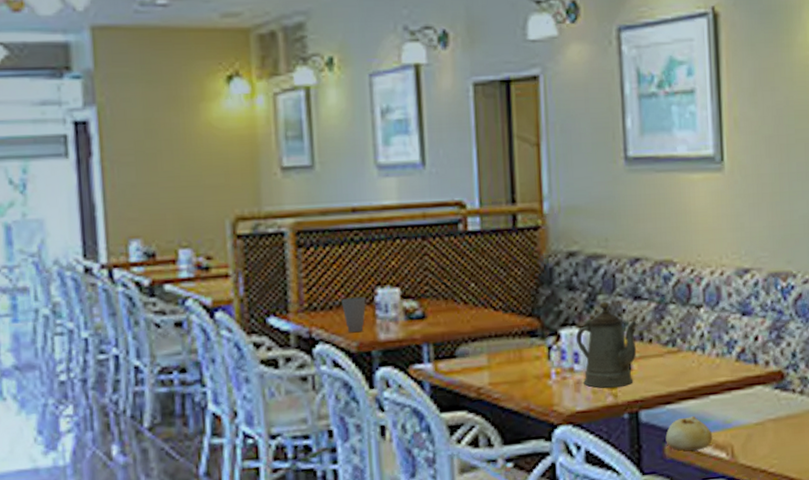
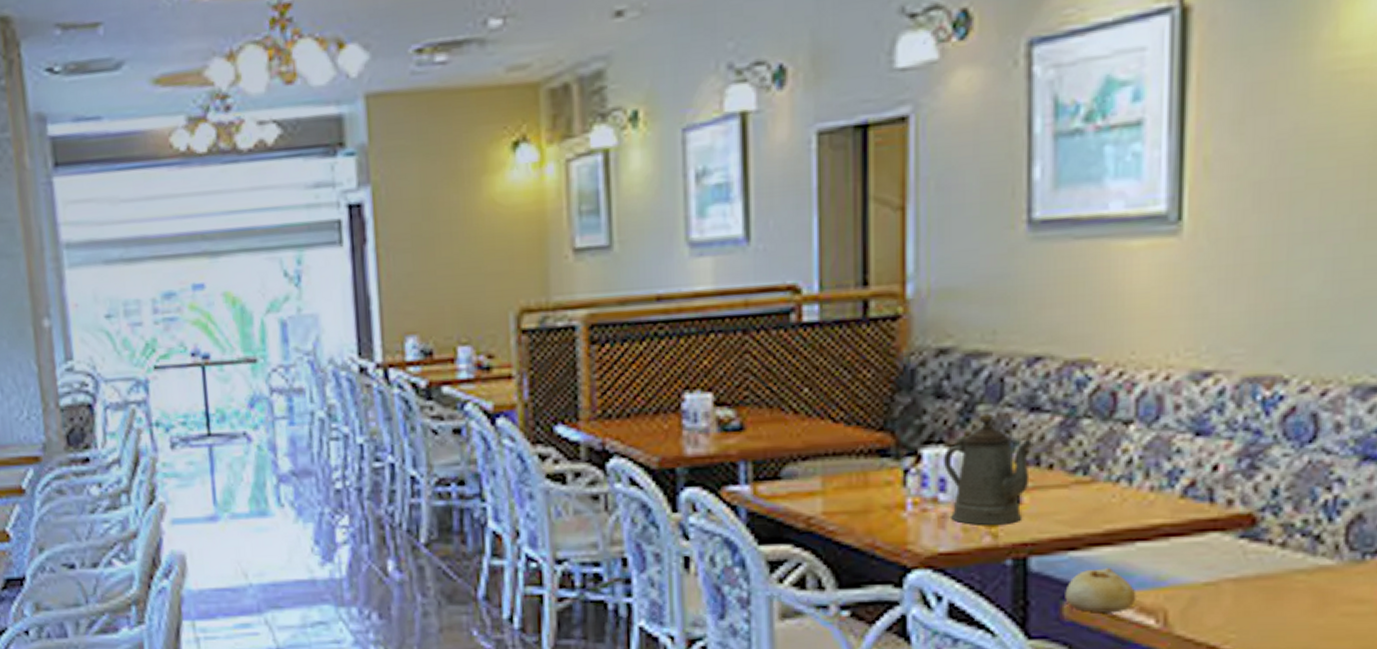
cup: present [341,297,366,333] -> none [641,403,671,446]

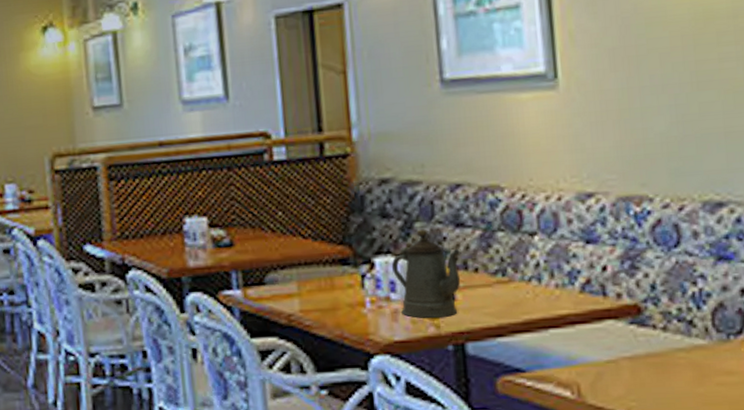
bread roll: present [1065,568,1136,613] -> none [497,350,554,388]

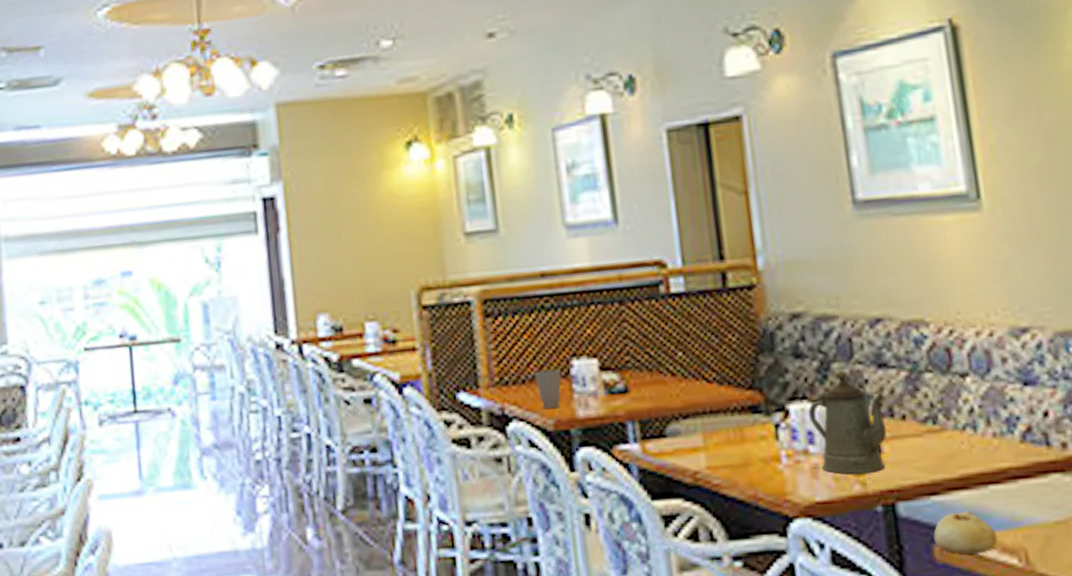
cup: none [151,226,175,260] -> present [534,369,561,409]
bread roll: none [497,350,554,388] -> present [933,511,998,555]

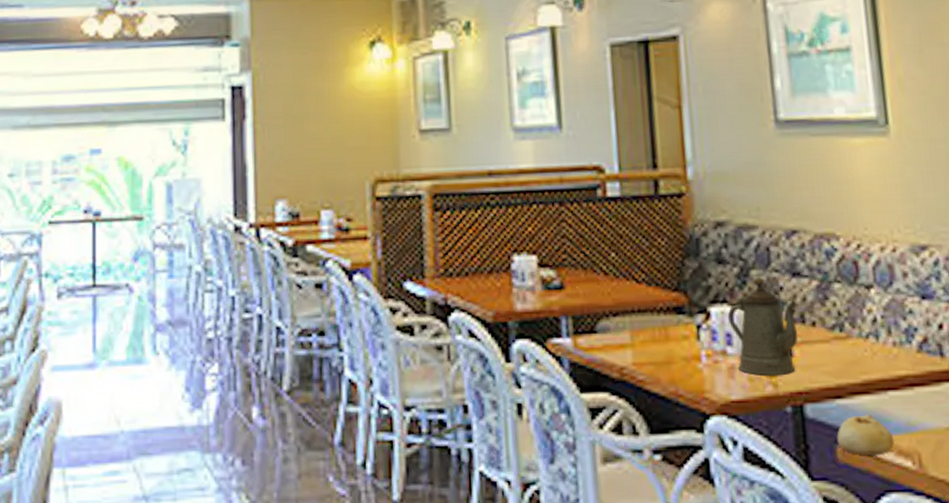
cup: present [534,369,561,409] -> none [477,263,502,302]

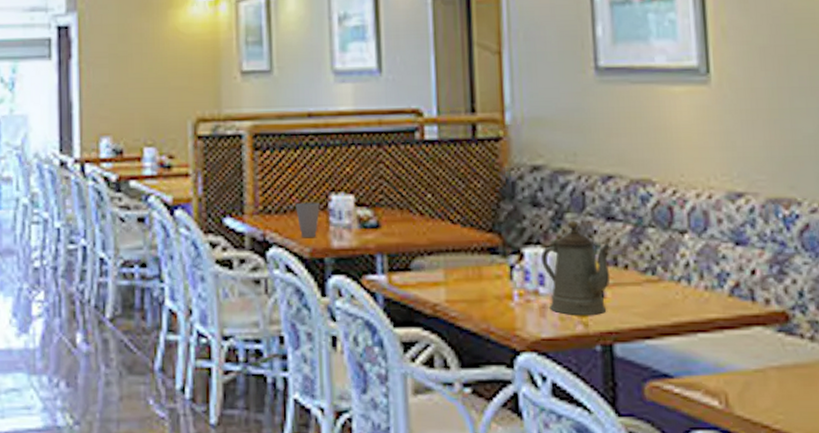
cup: none [477,263,502,302] -> present [295,202,320,238]
bread roll: present [837,414,895,456] -> none [645,355,702,395]

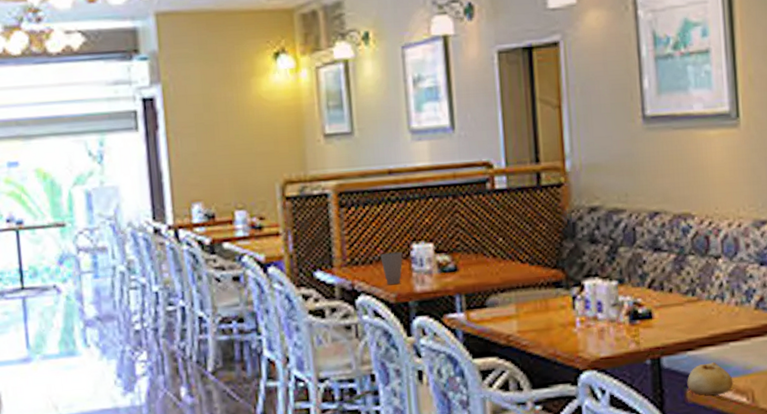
coffee pot: present [540,220,612,315] -> none [598,253,658,336]
bread roll: none [645,355,702,395] -> present [687,362,733,396]

